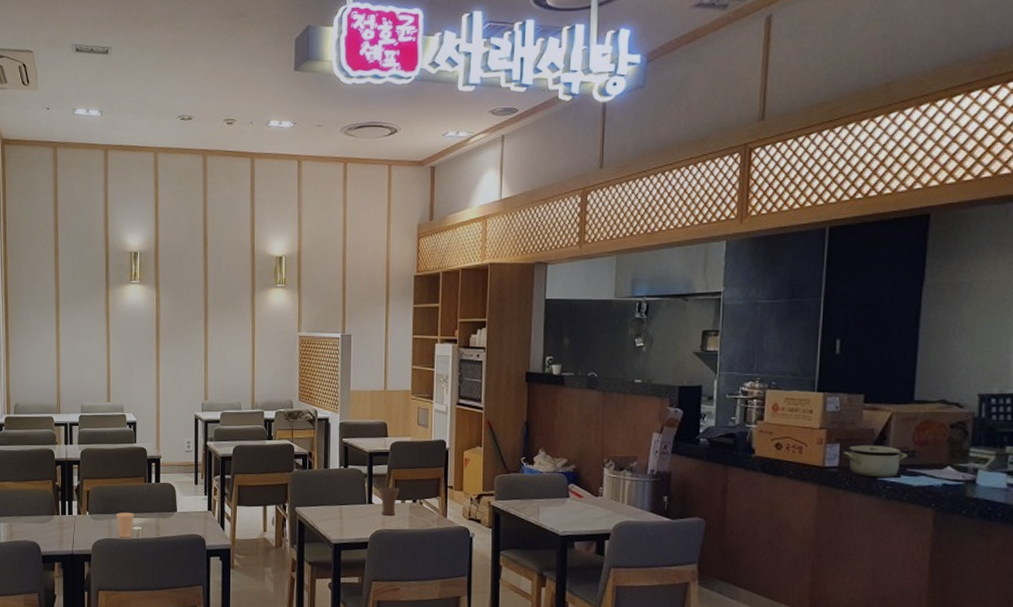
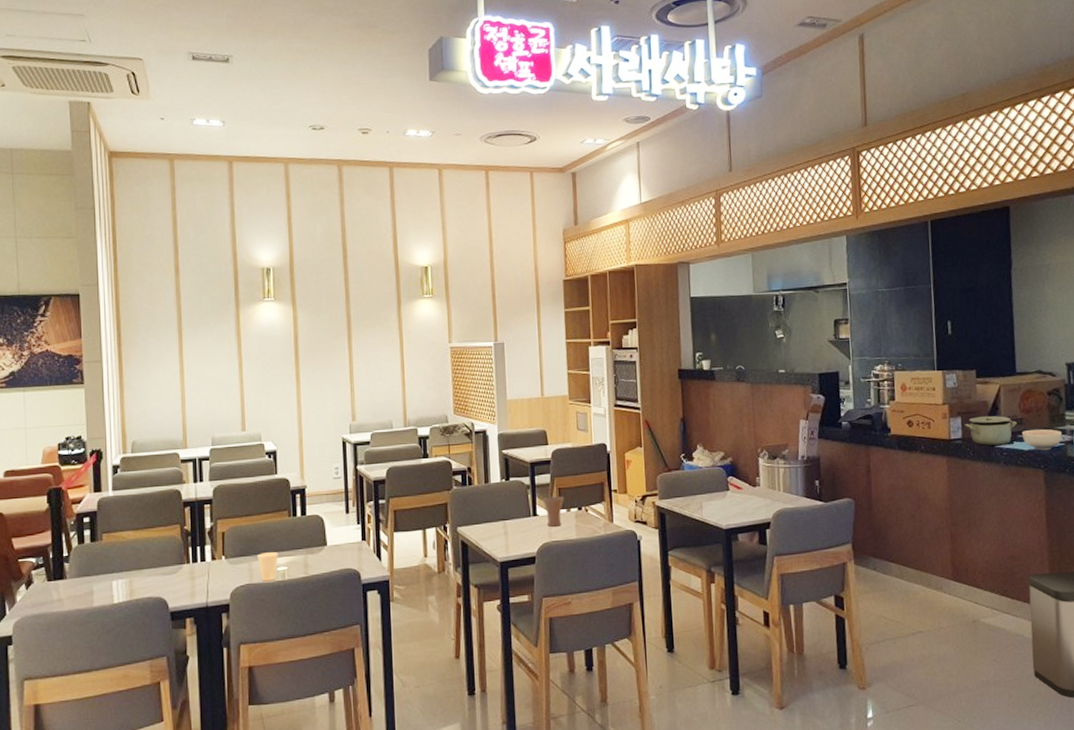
bowl: none [911,463,964,489] -> present [1021,428,1063,451]

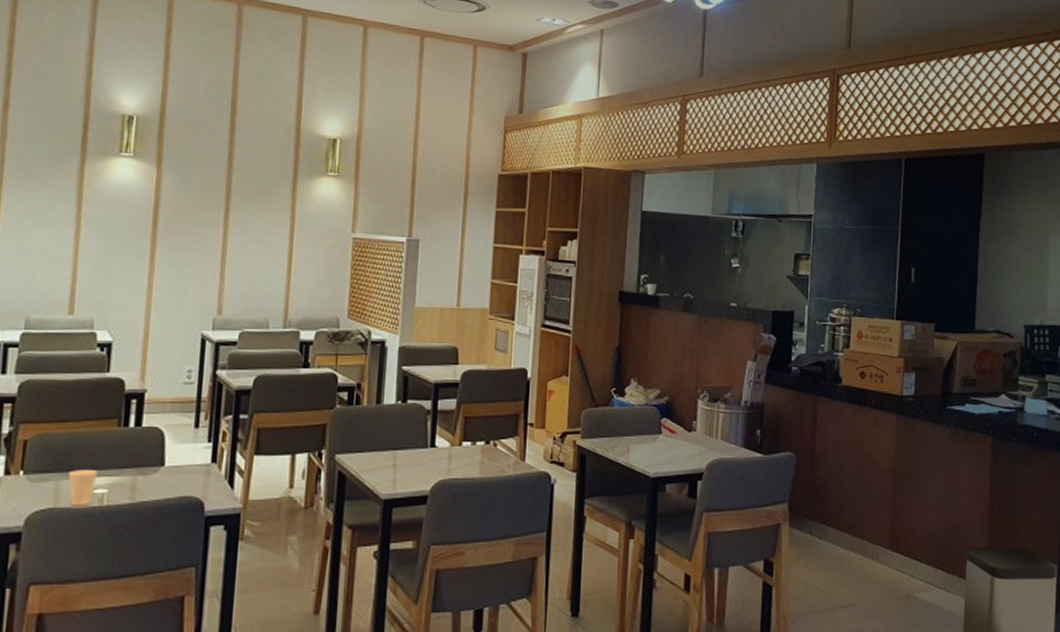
cup: present [543,496,564,527] -> none [444,425,470,461]
saucepan: present [964,416,1017,446] -> none [917,374,970,407]
bowl: present [1021,428,1063,451] -> none [974,392,1014,416]

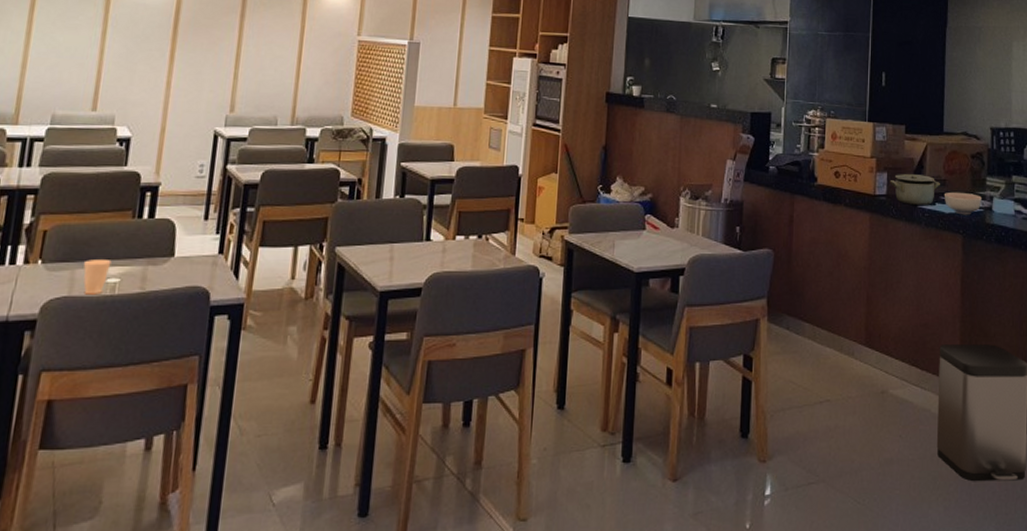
saucepan: none [917,374,970,407] -> present [889,174,940,206]
bowl: none [974,392,1014,416] -> present [943,191,983,215]

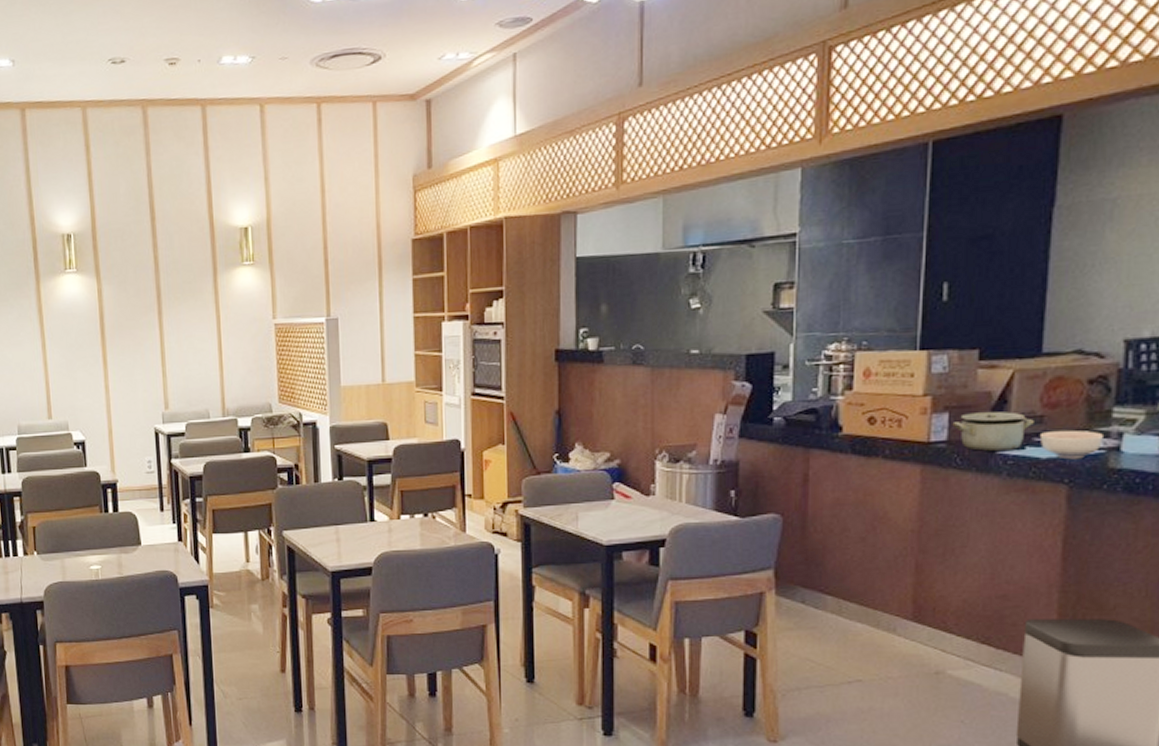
cup: present [83,260,112,295] -> none [69,550,91,580]

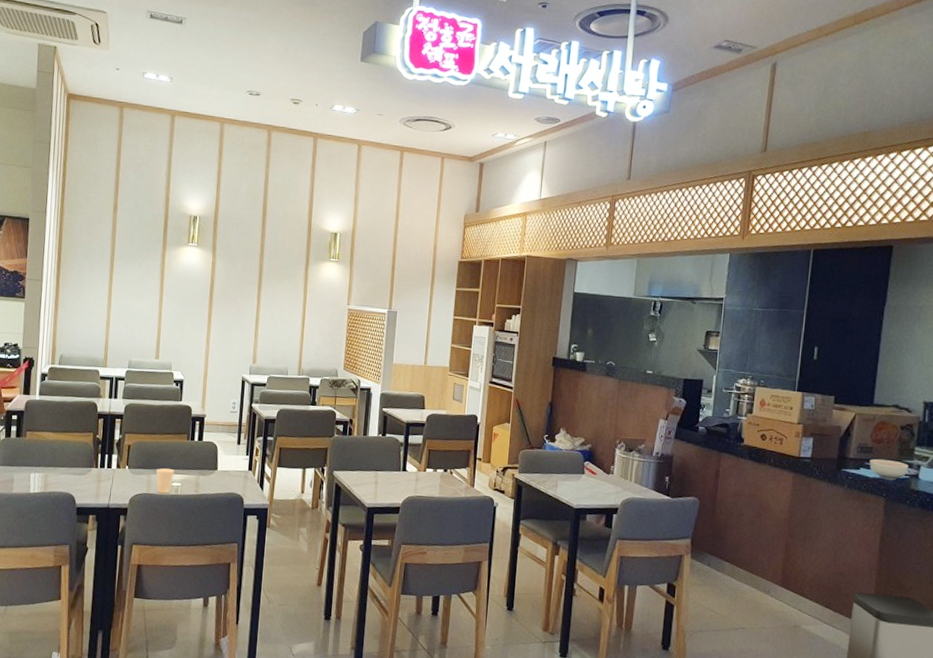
cup: none [69,550,91,580] -> present [155,468,175,494]
saucepan: present [952,412,1034,452] -> none [815,440,866,470]

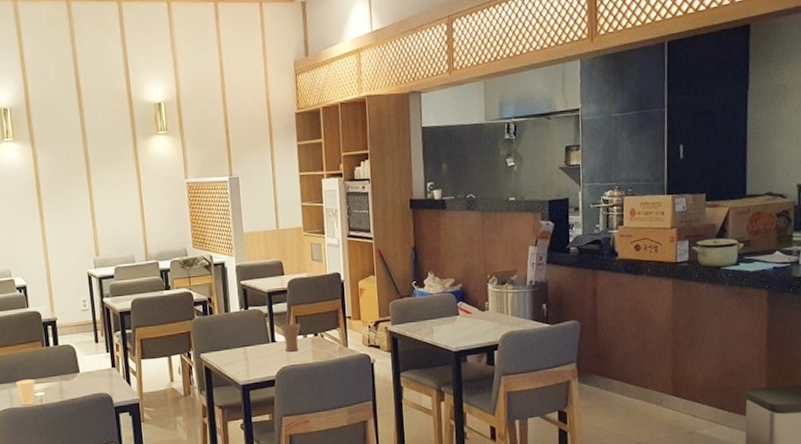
cup: none [413,455,433,484] -> present [280,323,301,352]
saucepan: none [815,440,866,470] -> present [691,238,744,268]
bowl: present [869,458,909,481] -> none [747,250,789,272]

